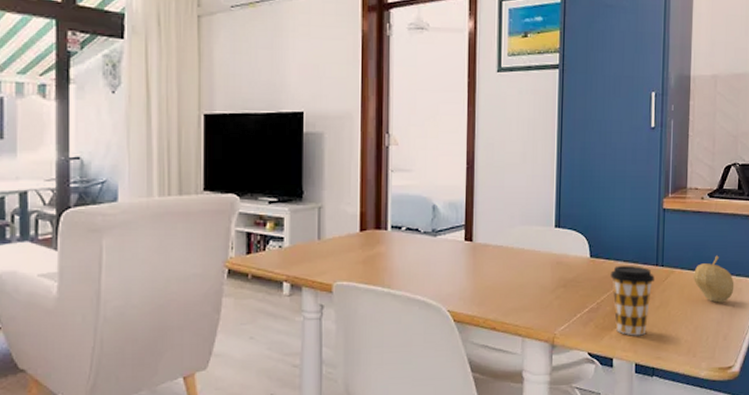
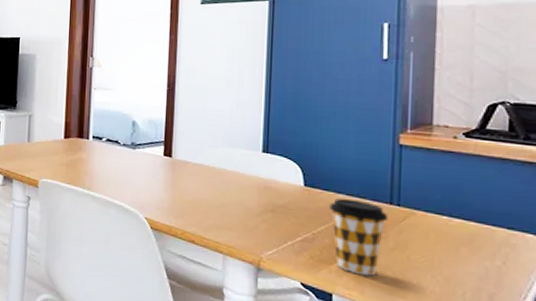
fruit: present [693,255,735,303] -> none [441,202,505,257]

